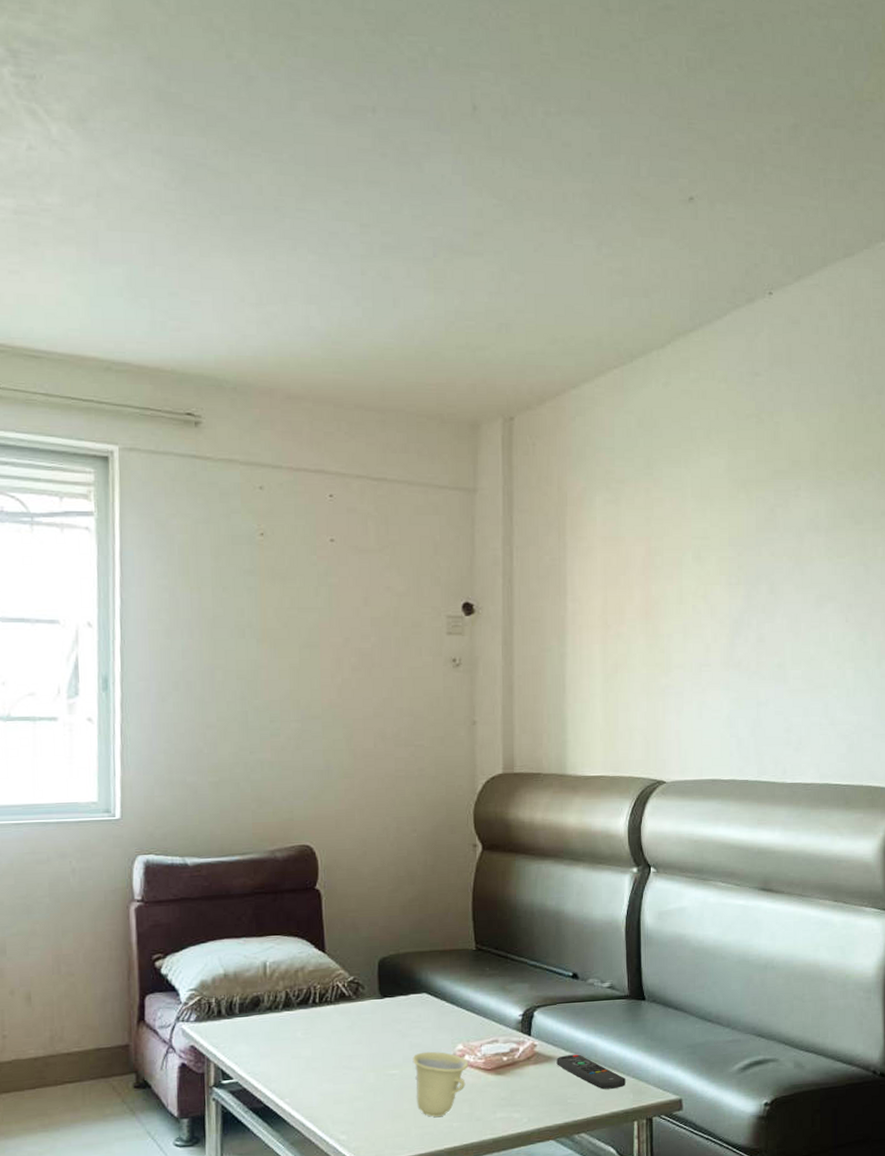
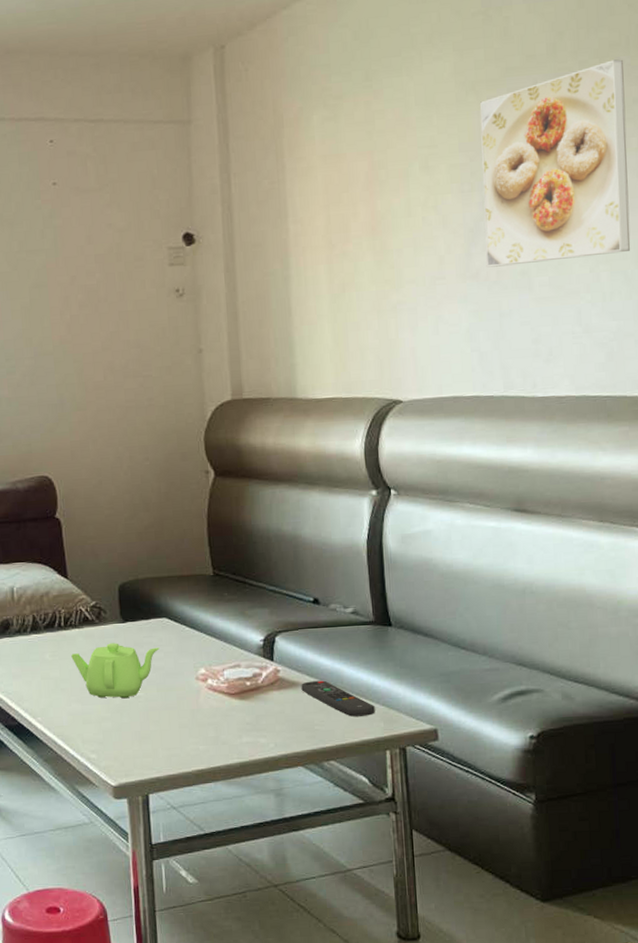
teapot: none [325,1019,418,1077] -> present [71,643,160,699]
cup: present [412,1051,469,1117] -> none [156,675,212,739]
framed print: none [747,474,874,658] -> present [479,59,631,268]

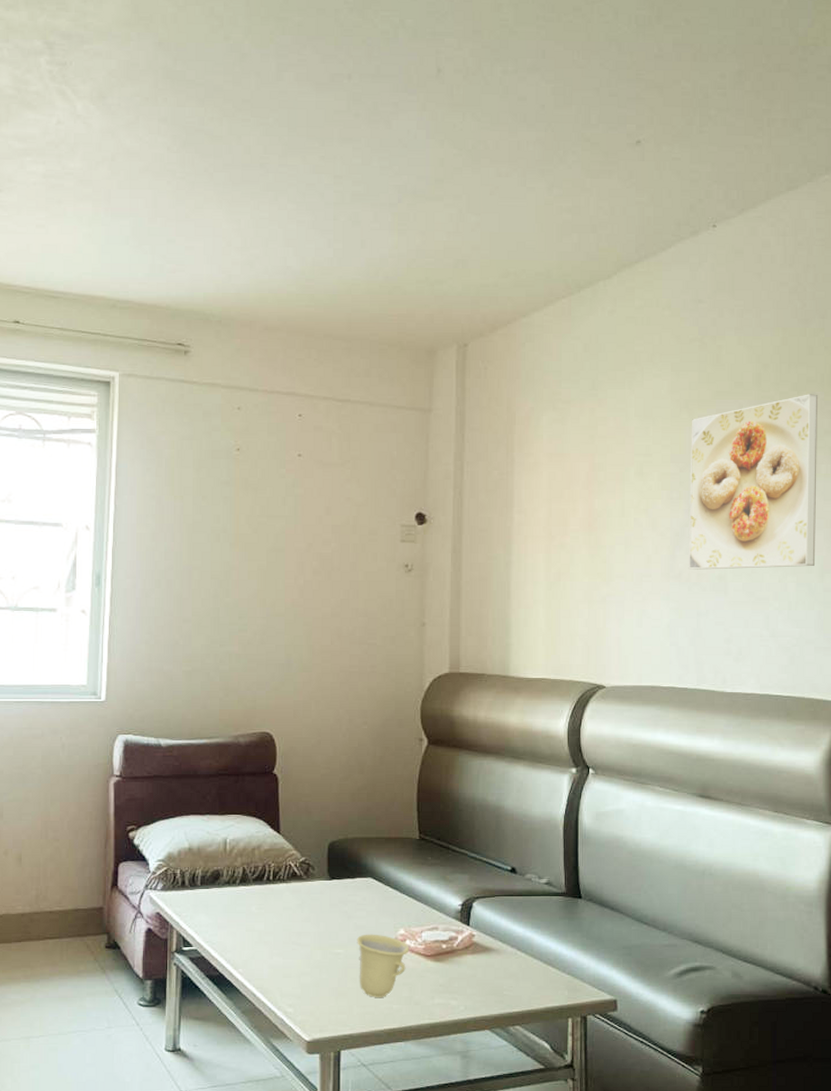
teapot: present [71,643,160,699] -> none [277,899,363,955]
cup: none [156,675,212,739] -> present [357,934,410,997]
remote control: present [301,680,375,717] -> none [493,947,561,984]

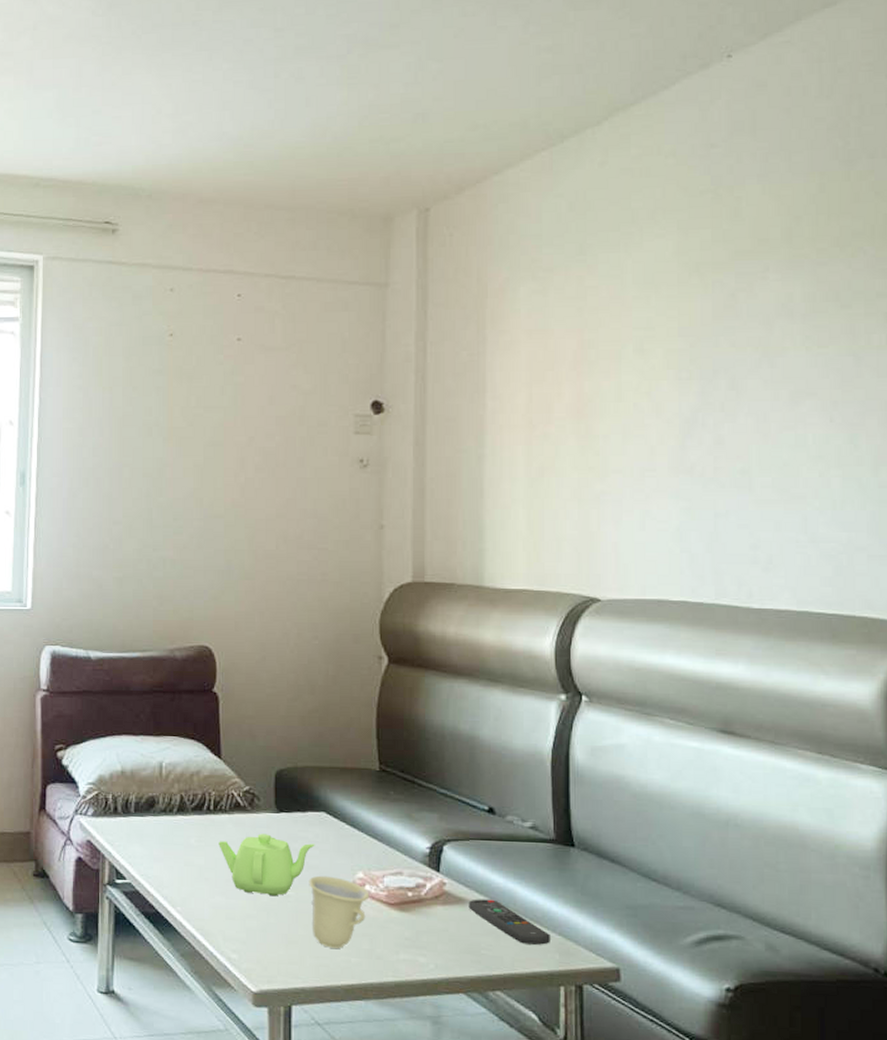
teapot: none [277,899,363,955] -> present [219,833,315,897]
remote control: none [493,947,561,984] -> present [468,899,550,945]
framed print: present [688,394,817,570] -> none [702,249,867,463]

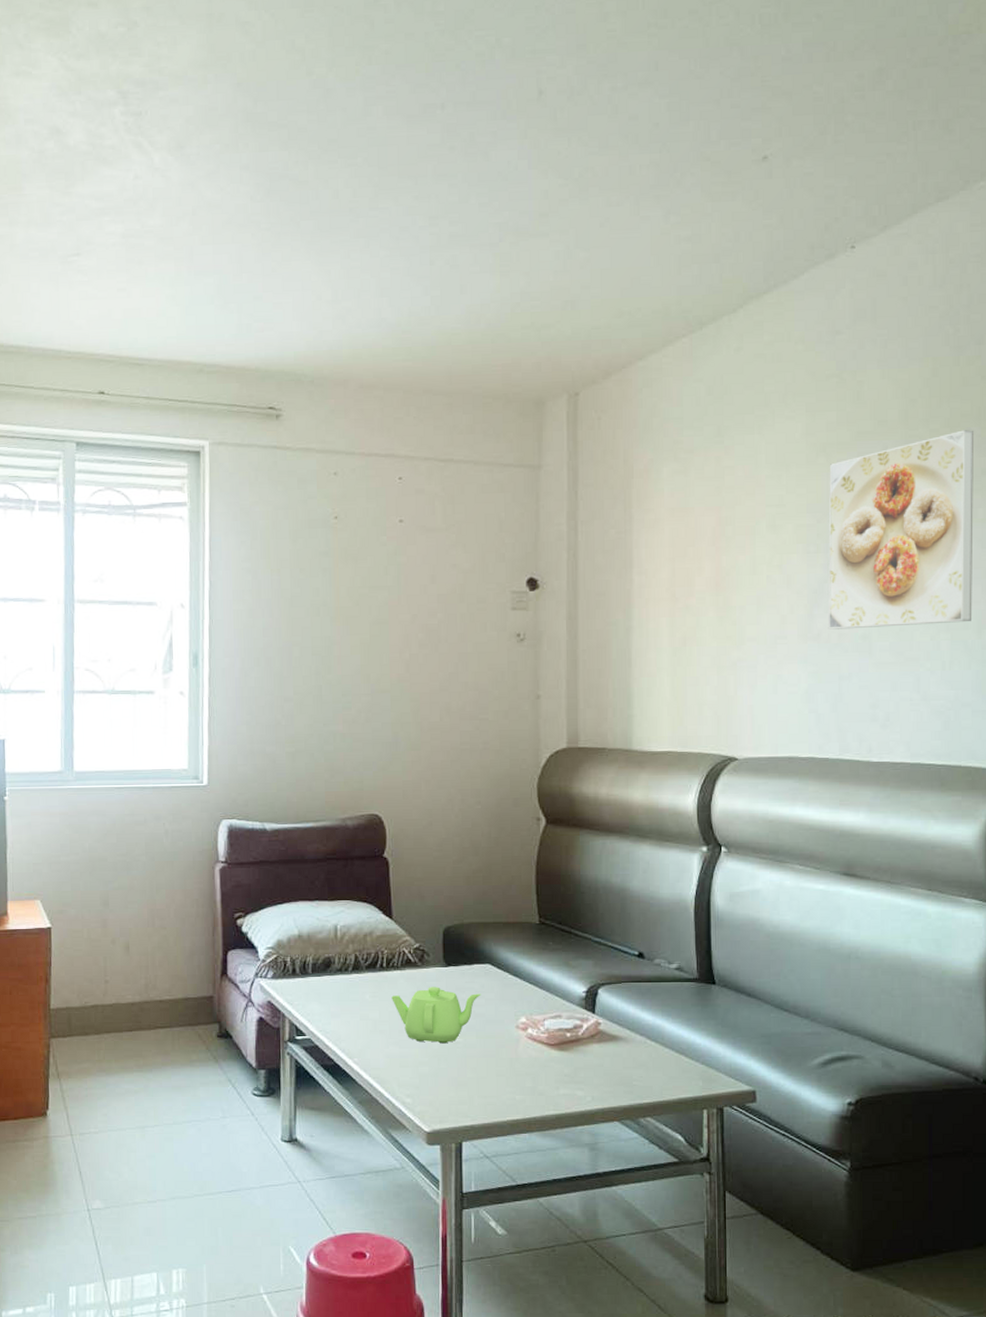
cup: present [309,875,370,948] -> none [476,1022,532,1088]
remote control: present [468,899,550,945] -> none [621,1035,694,1074]
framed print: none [702,249,867,463] -> present [828,430,974,630]

